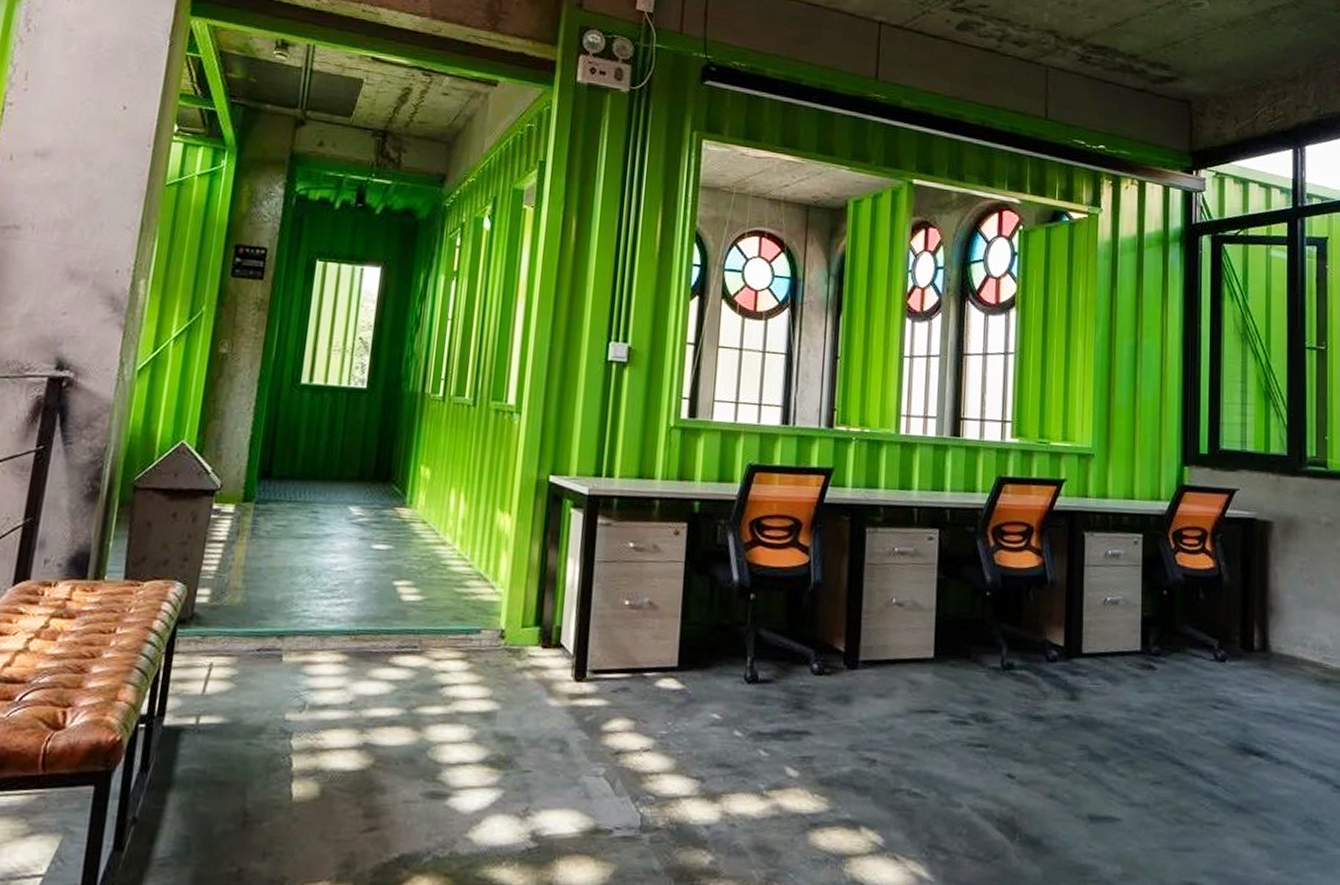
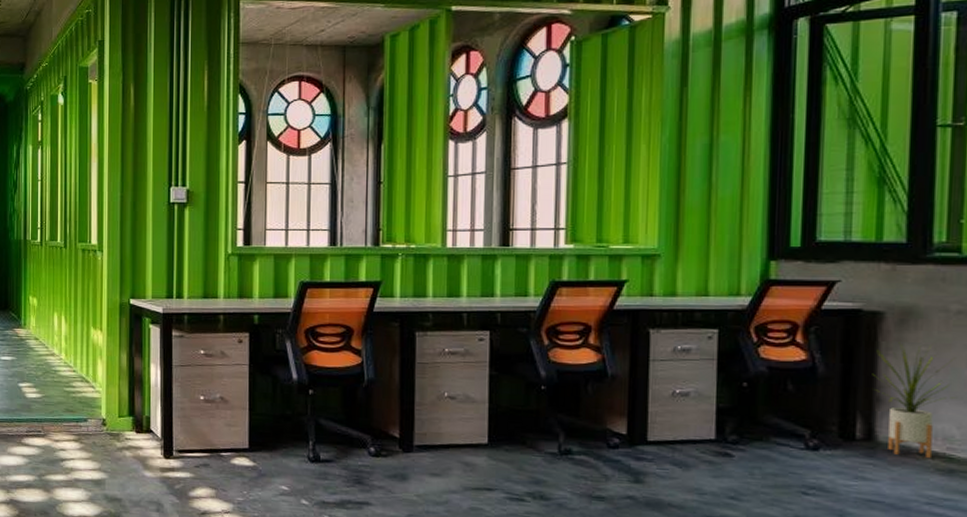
house plant: none [1265,552,1328,668] -> present [872,342,956,458]

